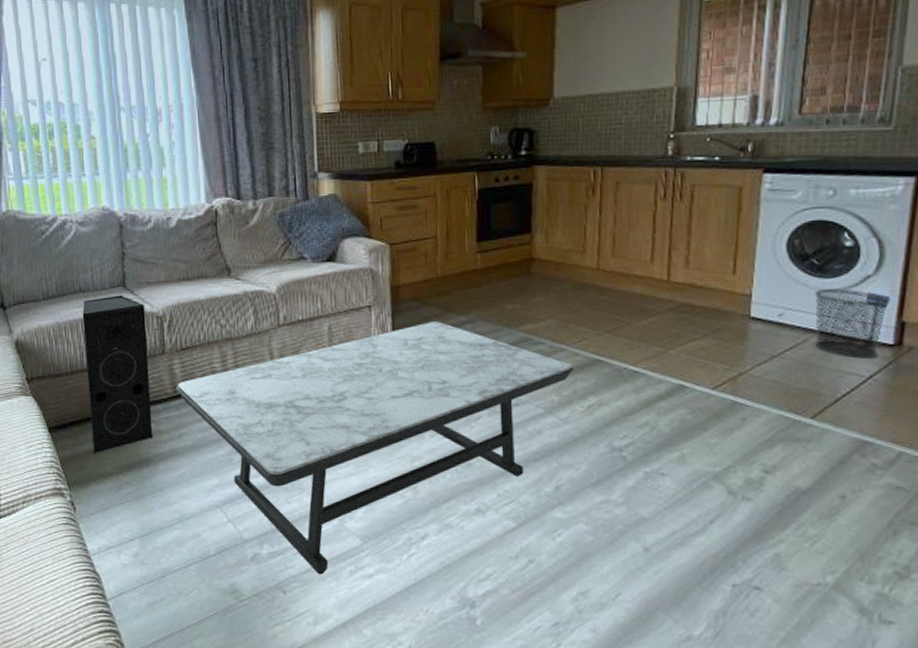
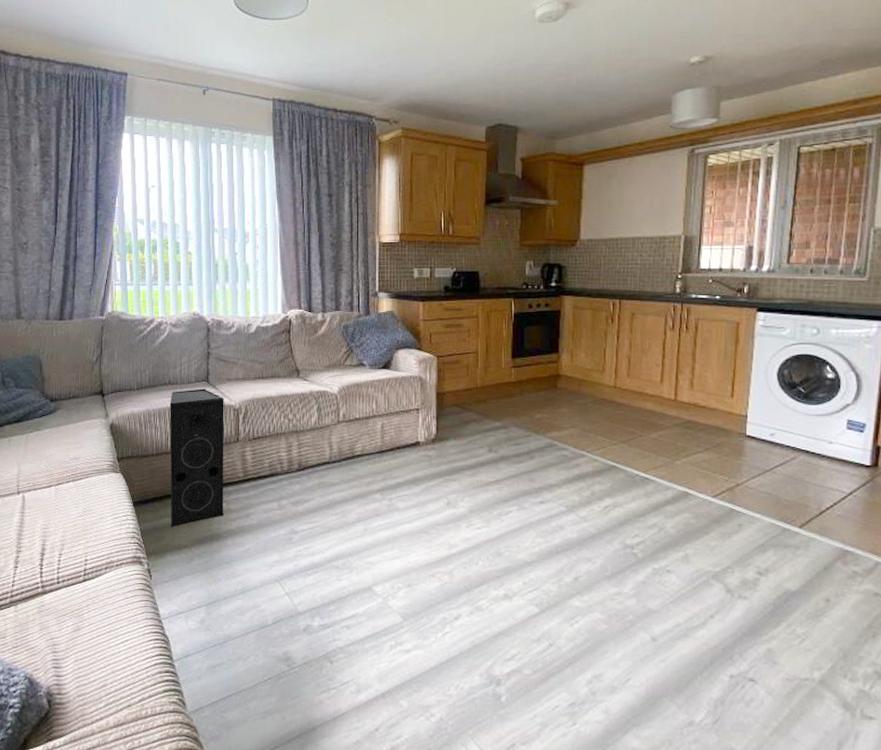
coffee table: present [175,321,574,575] -> none [246,425,593,648]
waste bin: present [815,289,890,359] -> none [801,414,866,477]

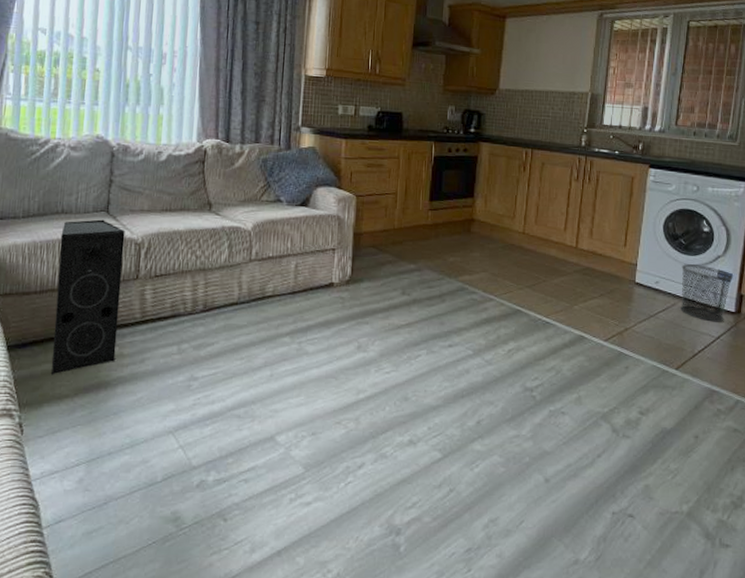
waste bin: none [801,414,866,477] -> present [680,264,733,322]

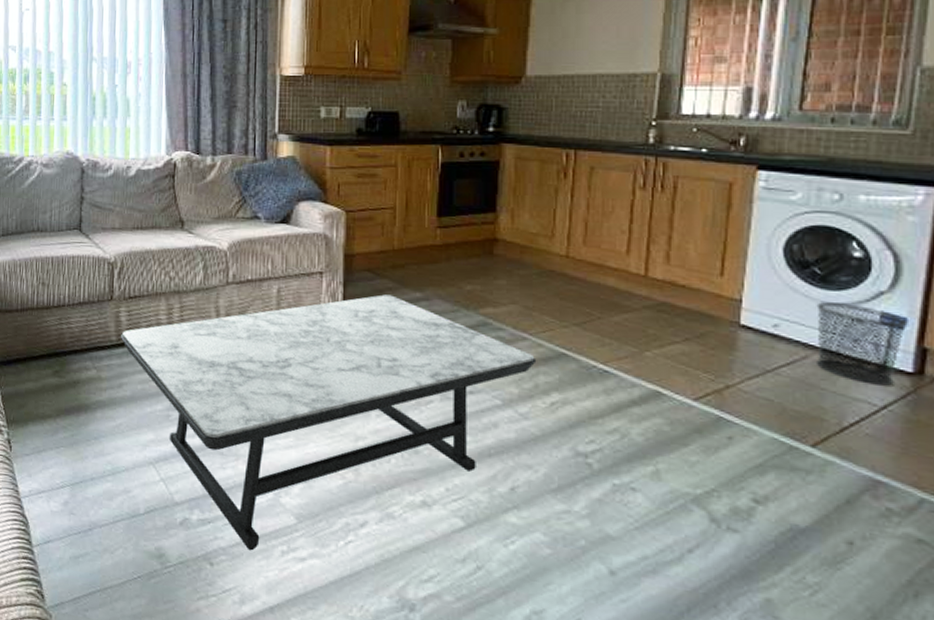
speaker: present [52,219,125,374] -> none [34,237,98,393]
coffee table: none [144,267,500,503] -> present [120,294,537,551]

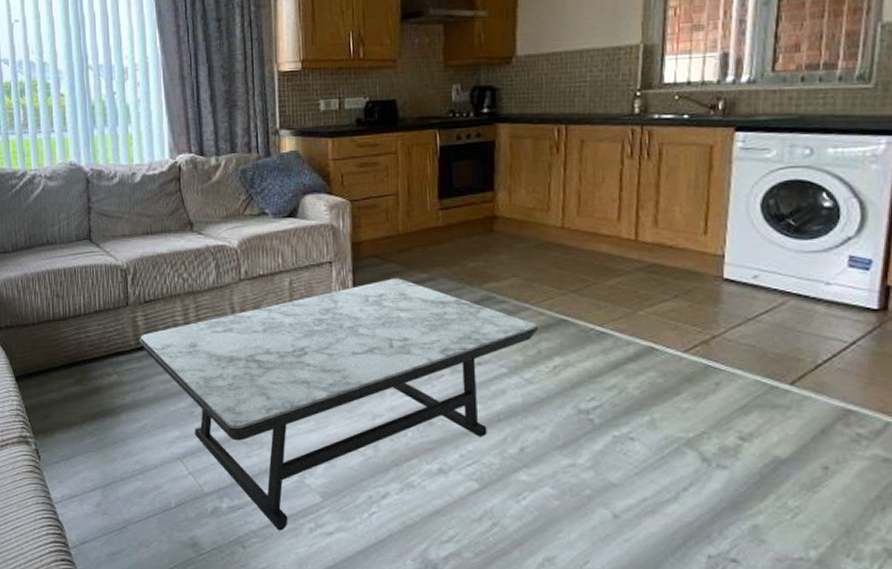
waste bin: present [816,302,908,386] -> none [791,251,873,323]

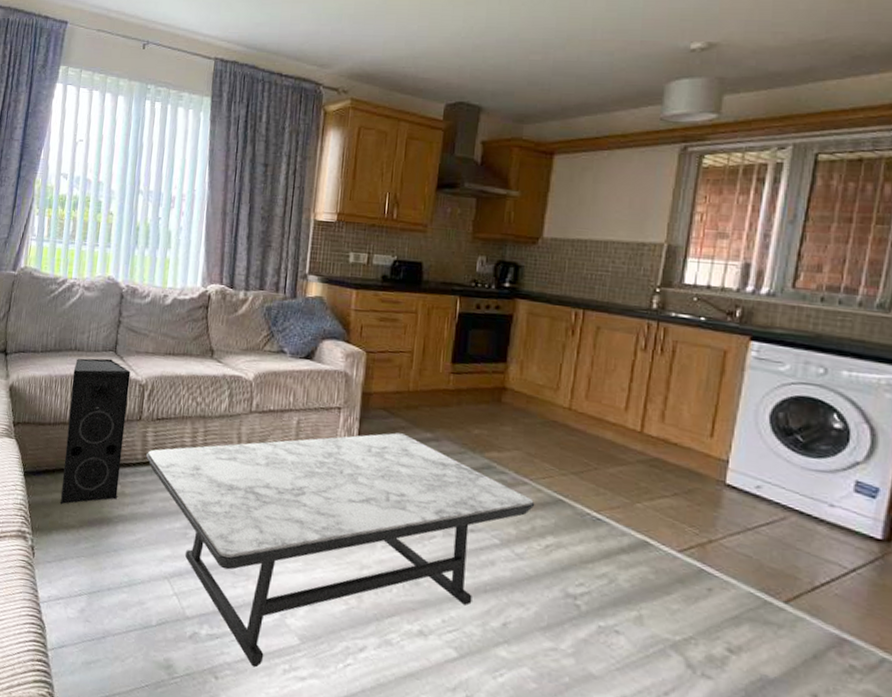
speaker: none [49,248,117,402] -> present [61,358,131,504]

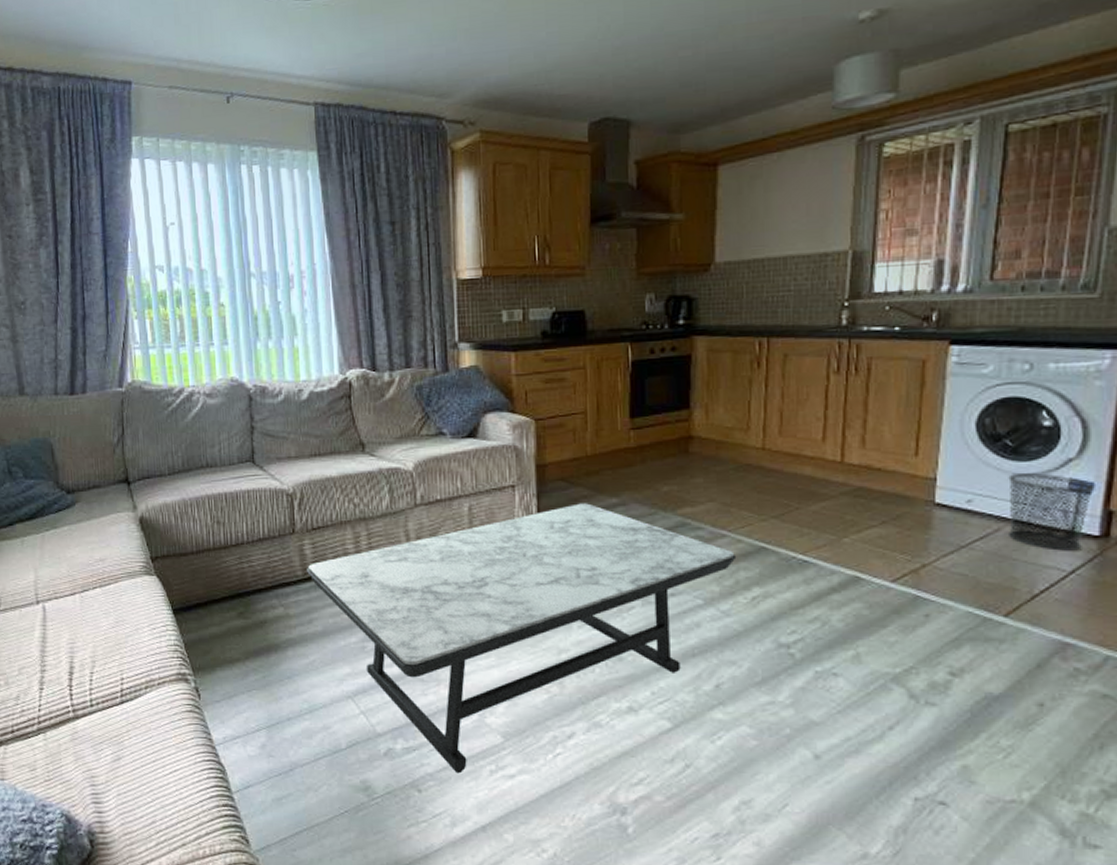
speaker: present [61,358,131,504] -> none [209,471,283,637]
waste bin: none [794,468,880,551] -> present [1008,473,1095,551]

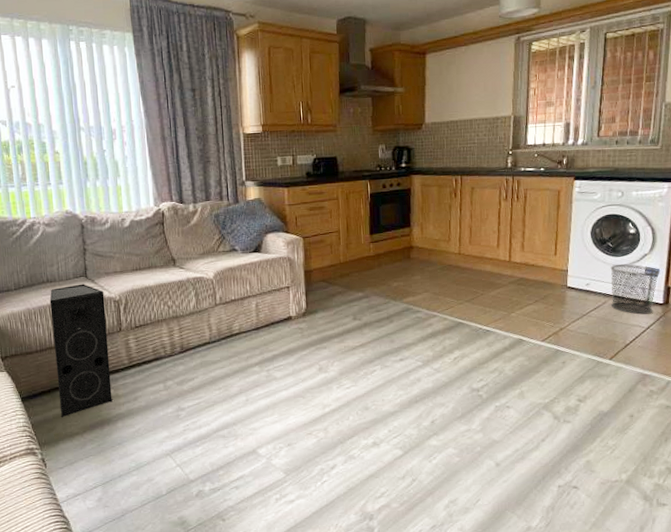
speaker: none [209,471,283,637] -> present [49,284,114,417]
coffee table: present [306,503,737,774] -> none [131,297,444,504]

